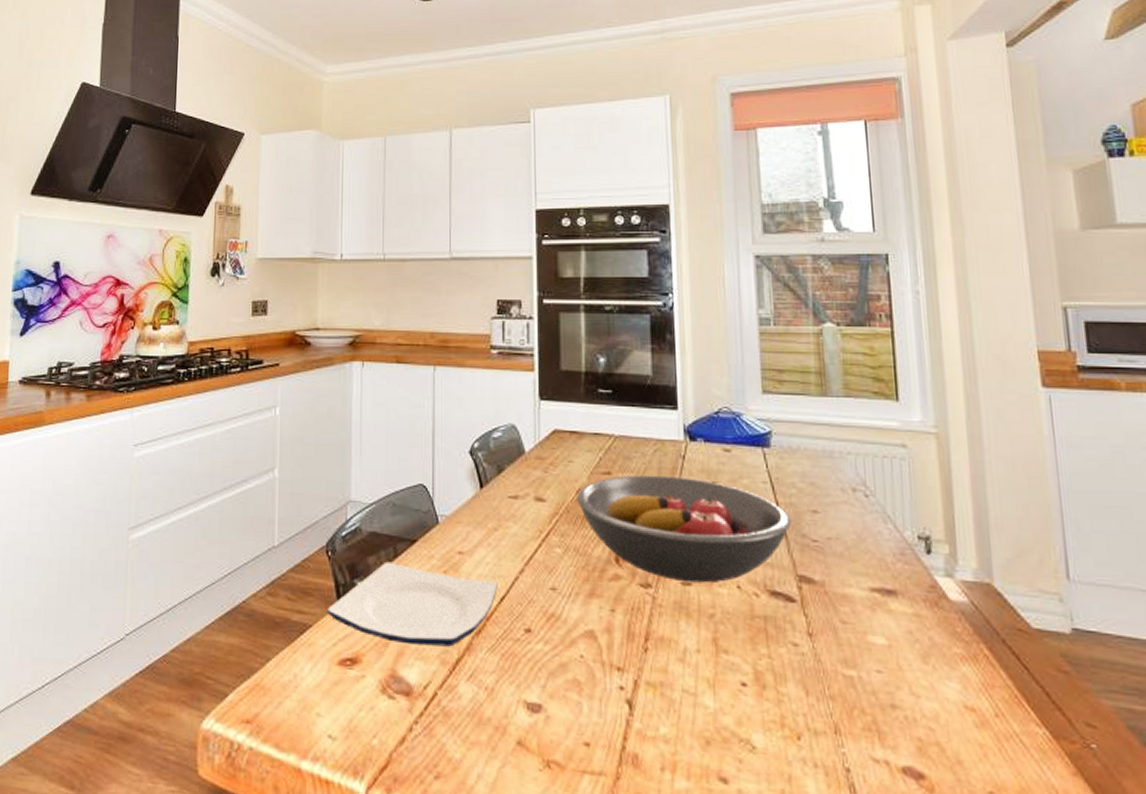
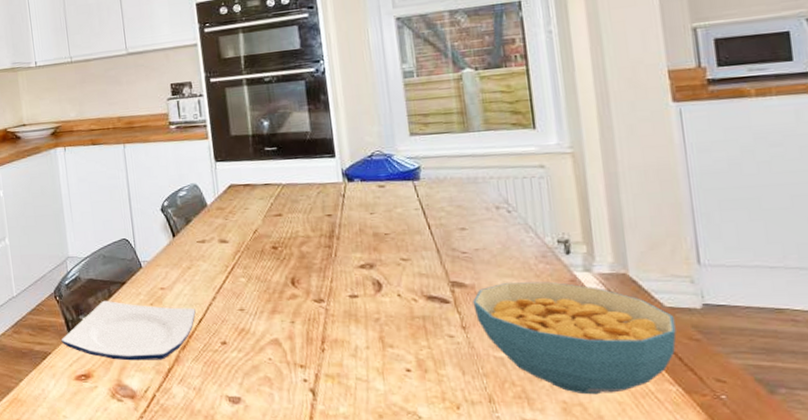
fruit bowl: present [577,474,791,583] -> none [254,212,442,296]
cereal bowl: none [822,581,1044,733] -> present [472,281,677,395]

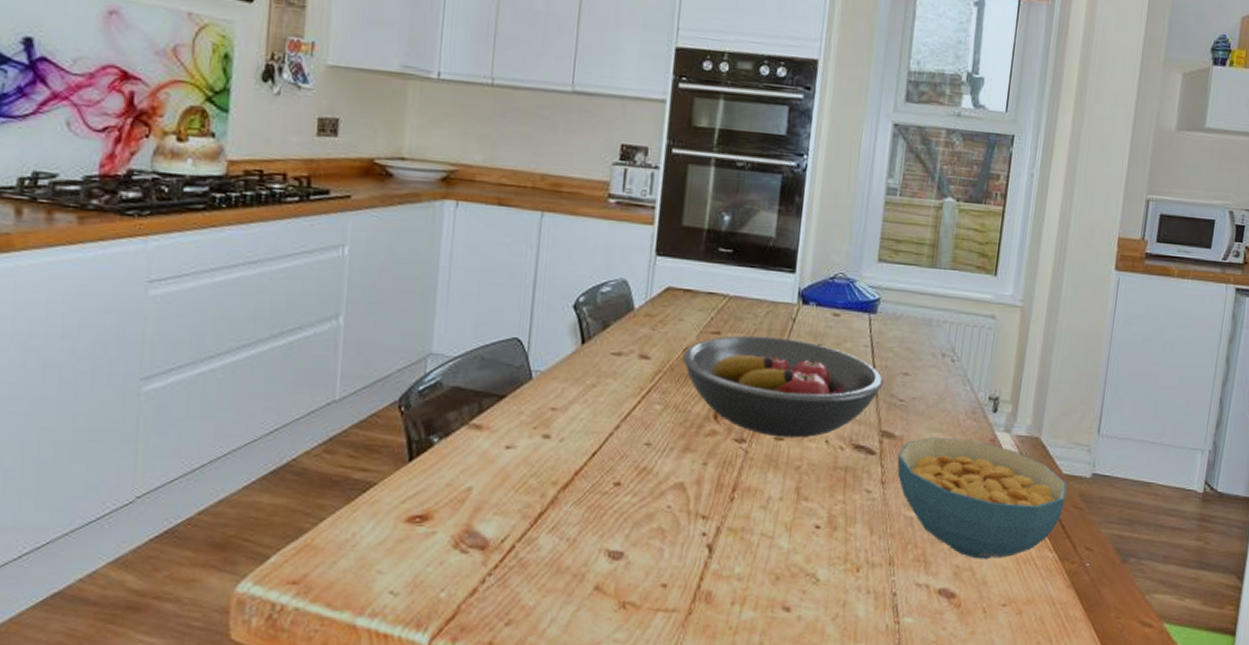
plate: present [61,300,196,361] -> none [395,417,591,501]
fruit bowl: none [254,212,442,296] -> present [683,335,884,438]

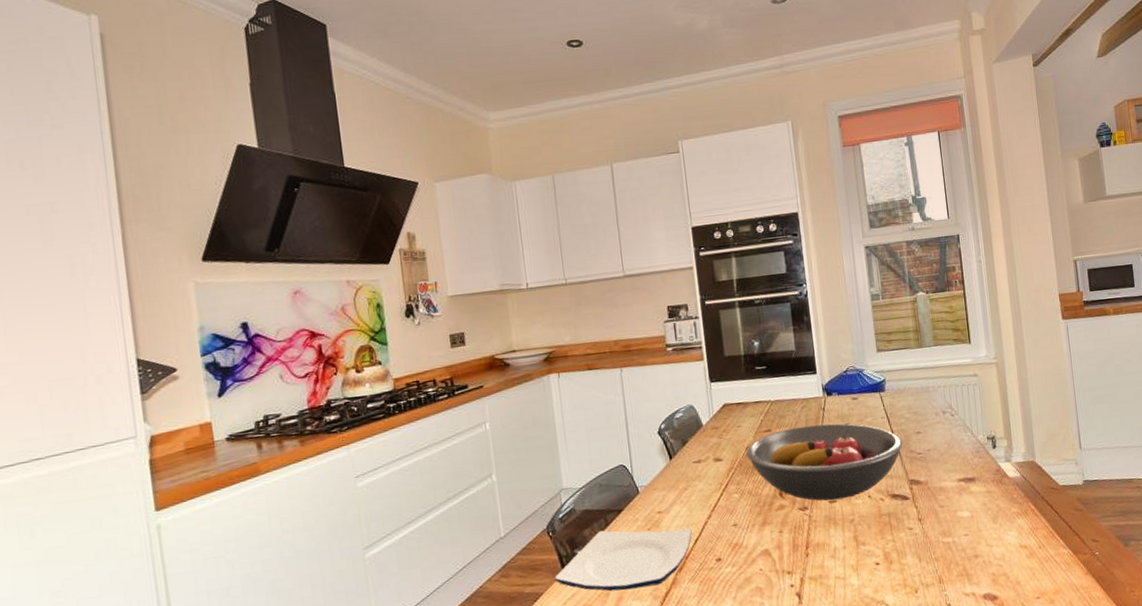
plate: none [395,417,591,501] -> present [554,528,692,592]
cereal bowl: present [897,436,1068,559] -> none [926,473,1067,566]

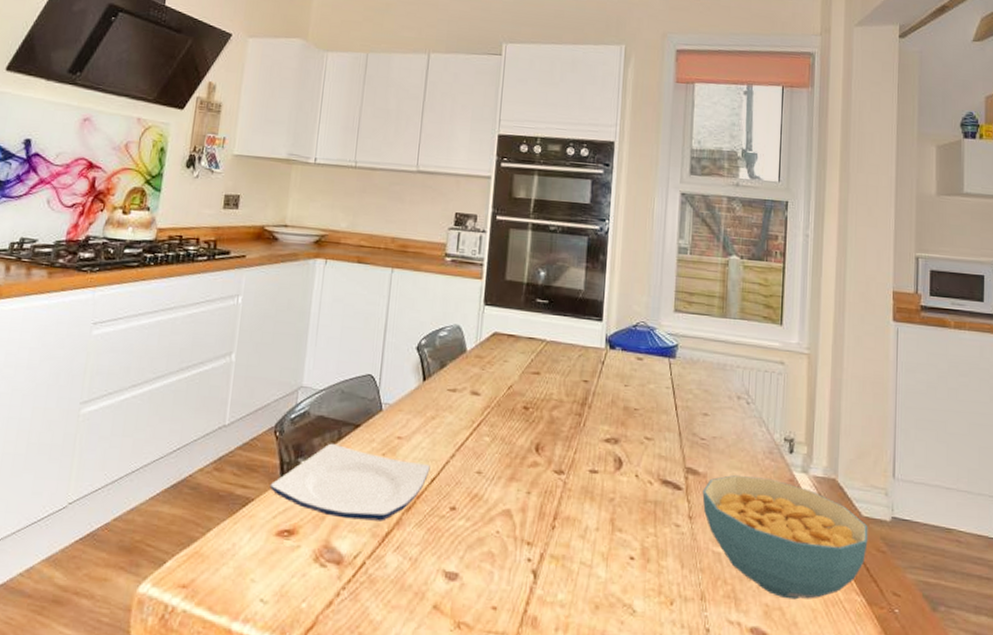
fruit bowl: present [746,423,903,501] -> none [508,376,686,472]
cereal bowl: none [926,473,1067,566] -> present [702,474,868,600]

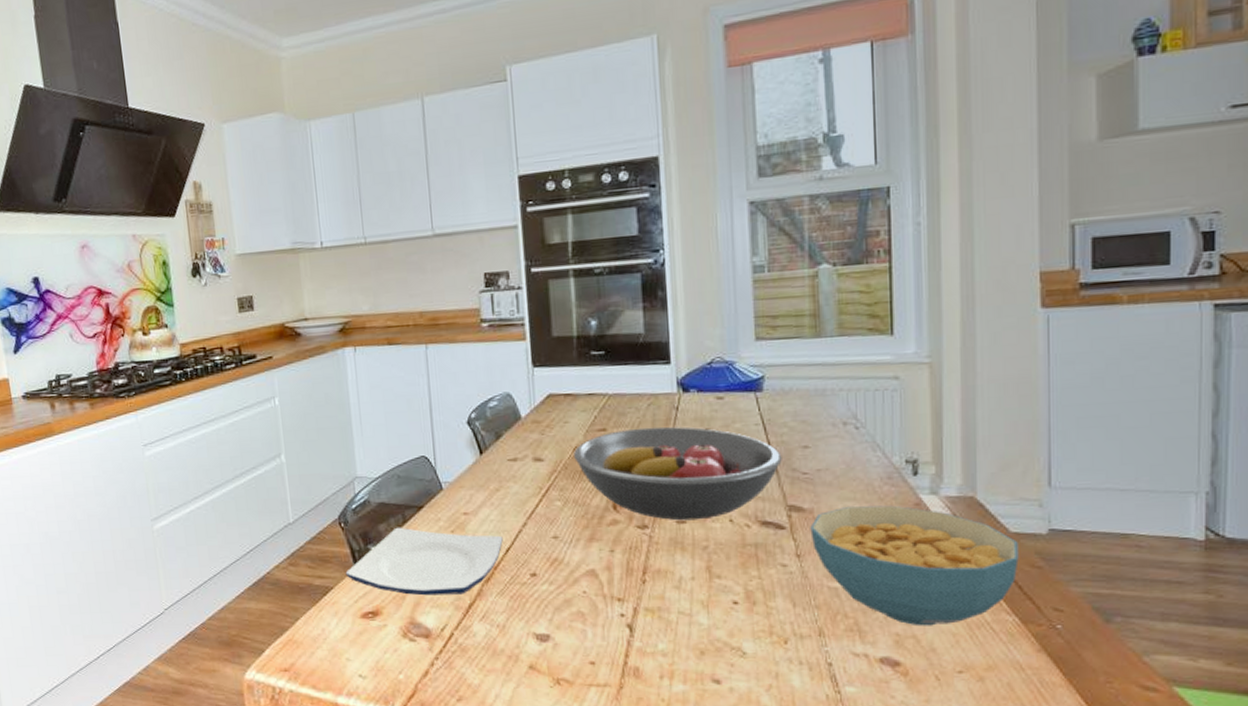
fruit bowl: none [508,376,686,472] -> present [574,426,782,521]

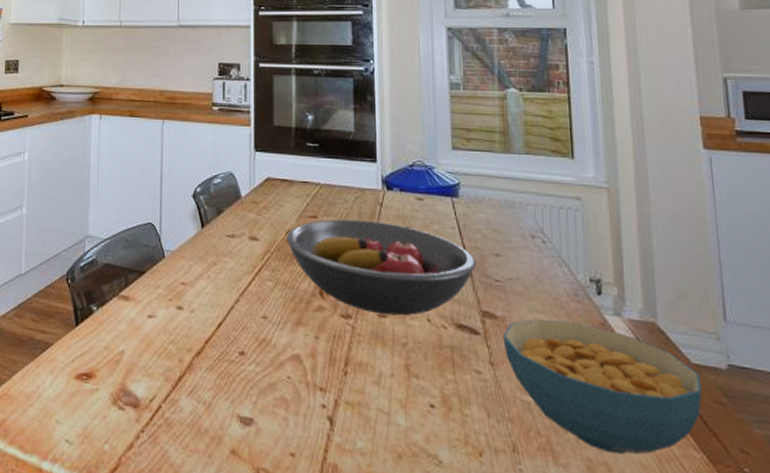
plate: present [345,527,503,596] -> none [66,289,216,366]

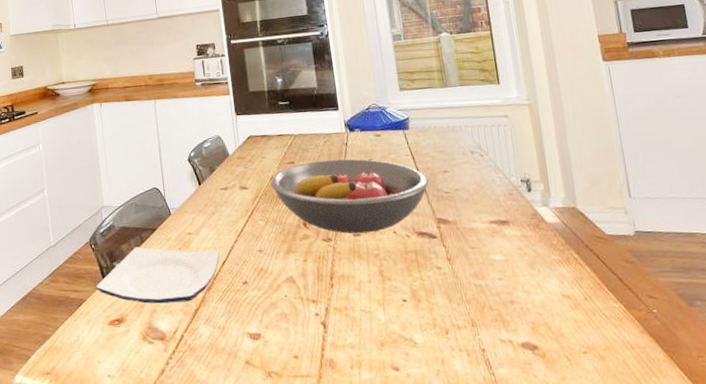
plate: none [66,289,216,366] -> present [95,246,220,304]
cereal bowl: present [503,318,702,455] -> none [455,216,617,315]

